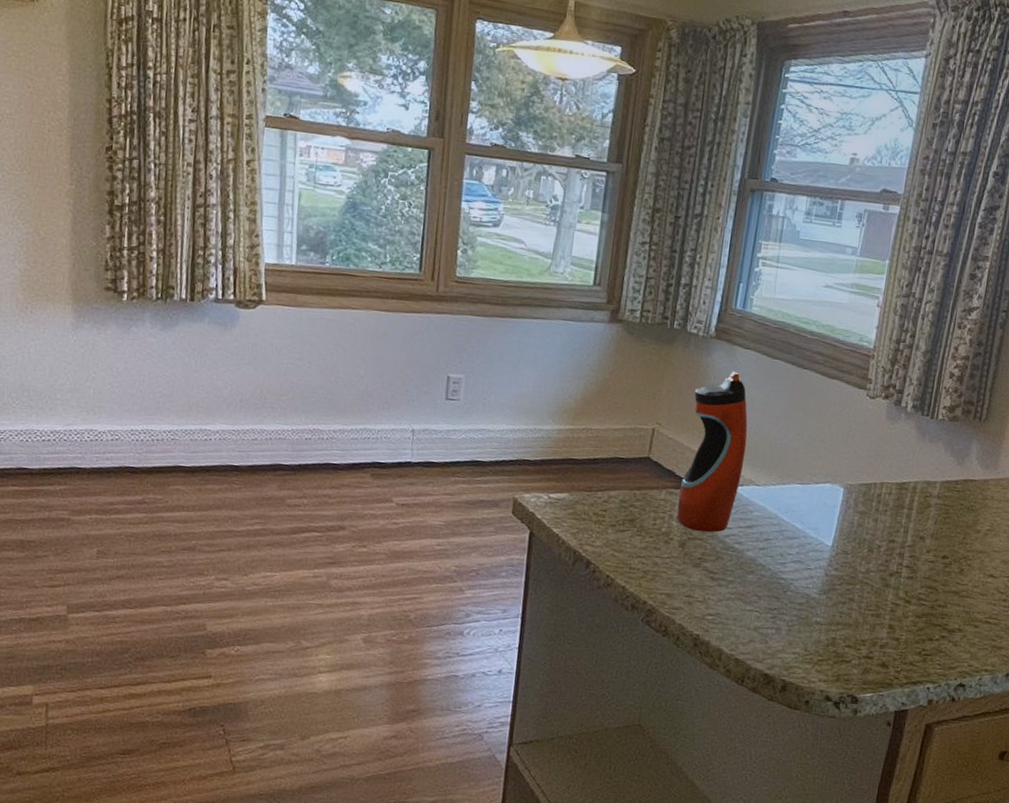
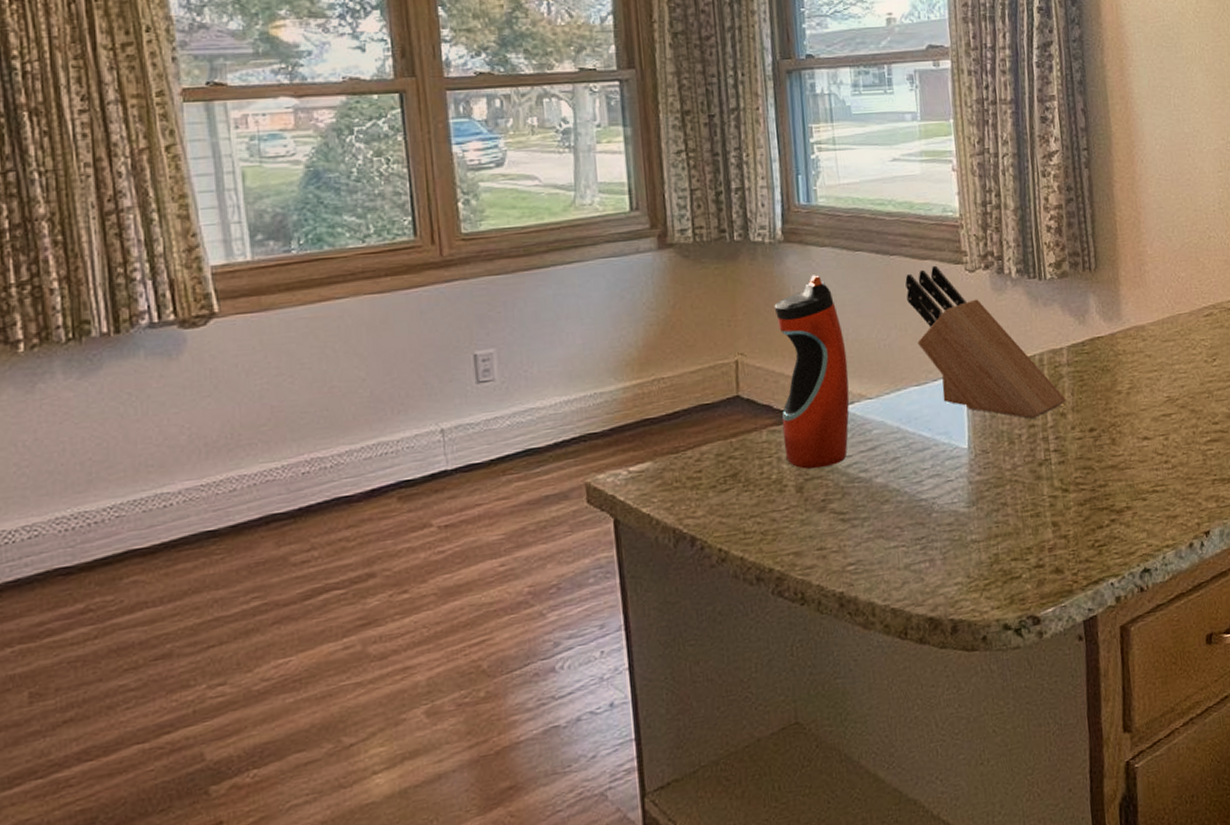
knife block: none [809,385,928,536] -> present [905,265,1066,420]

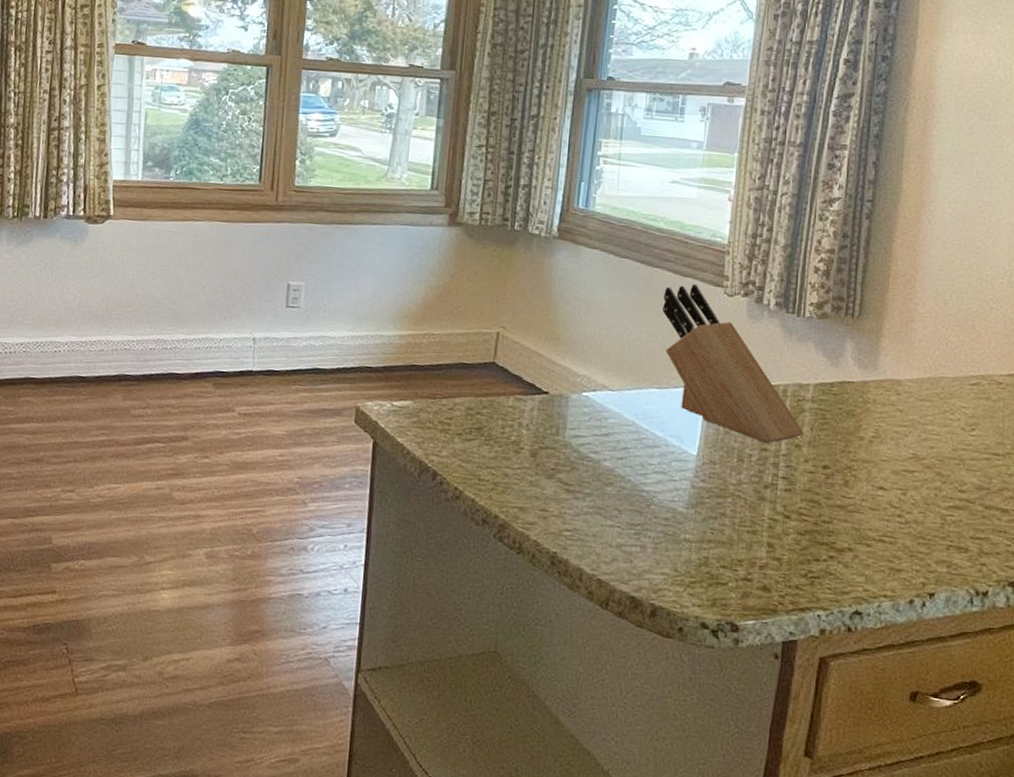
water bottle: present [774,274,850,469] -> none [526,271,598,441]

